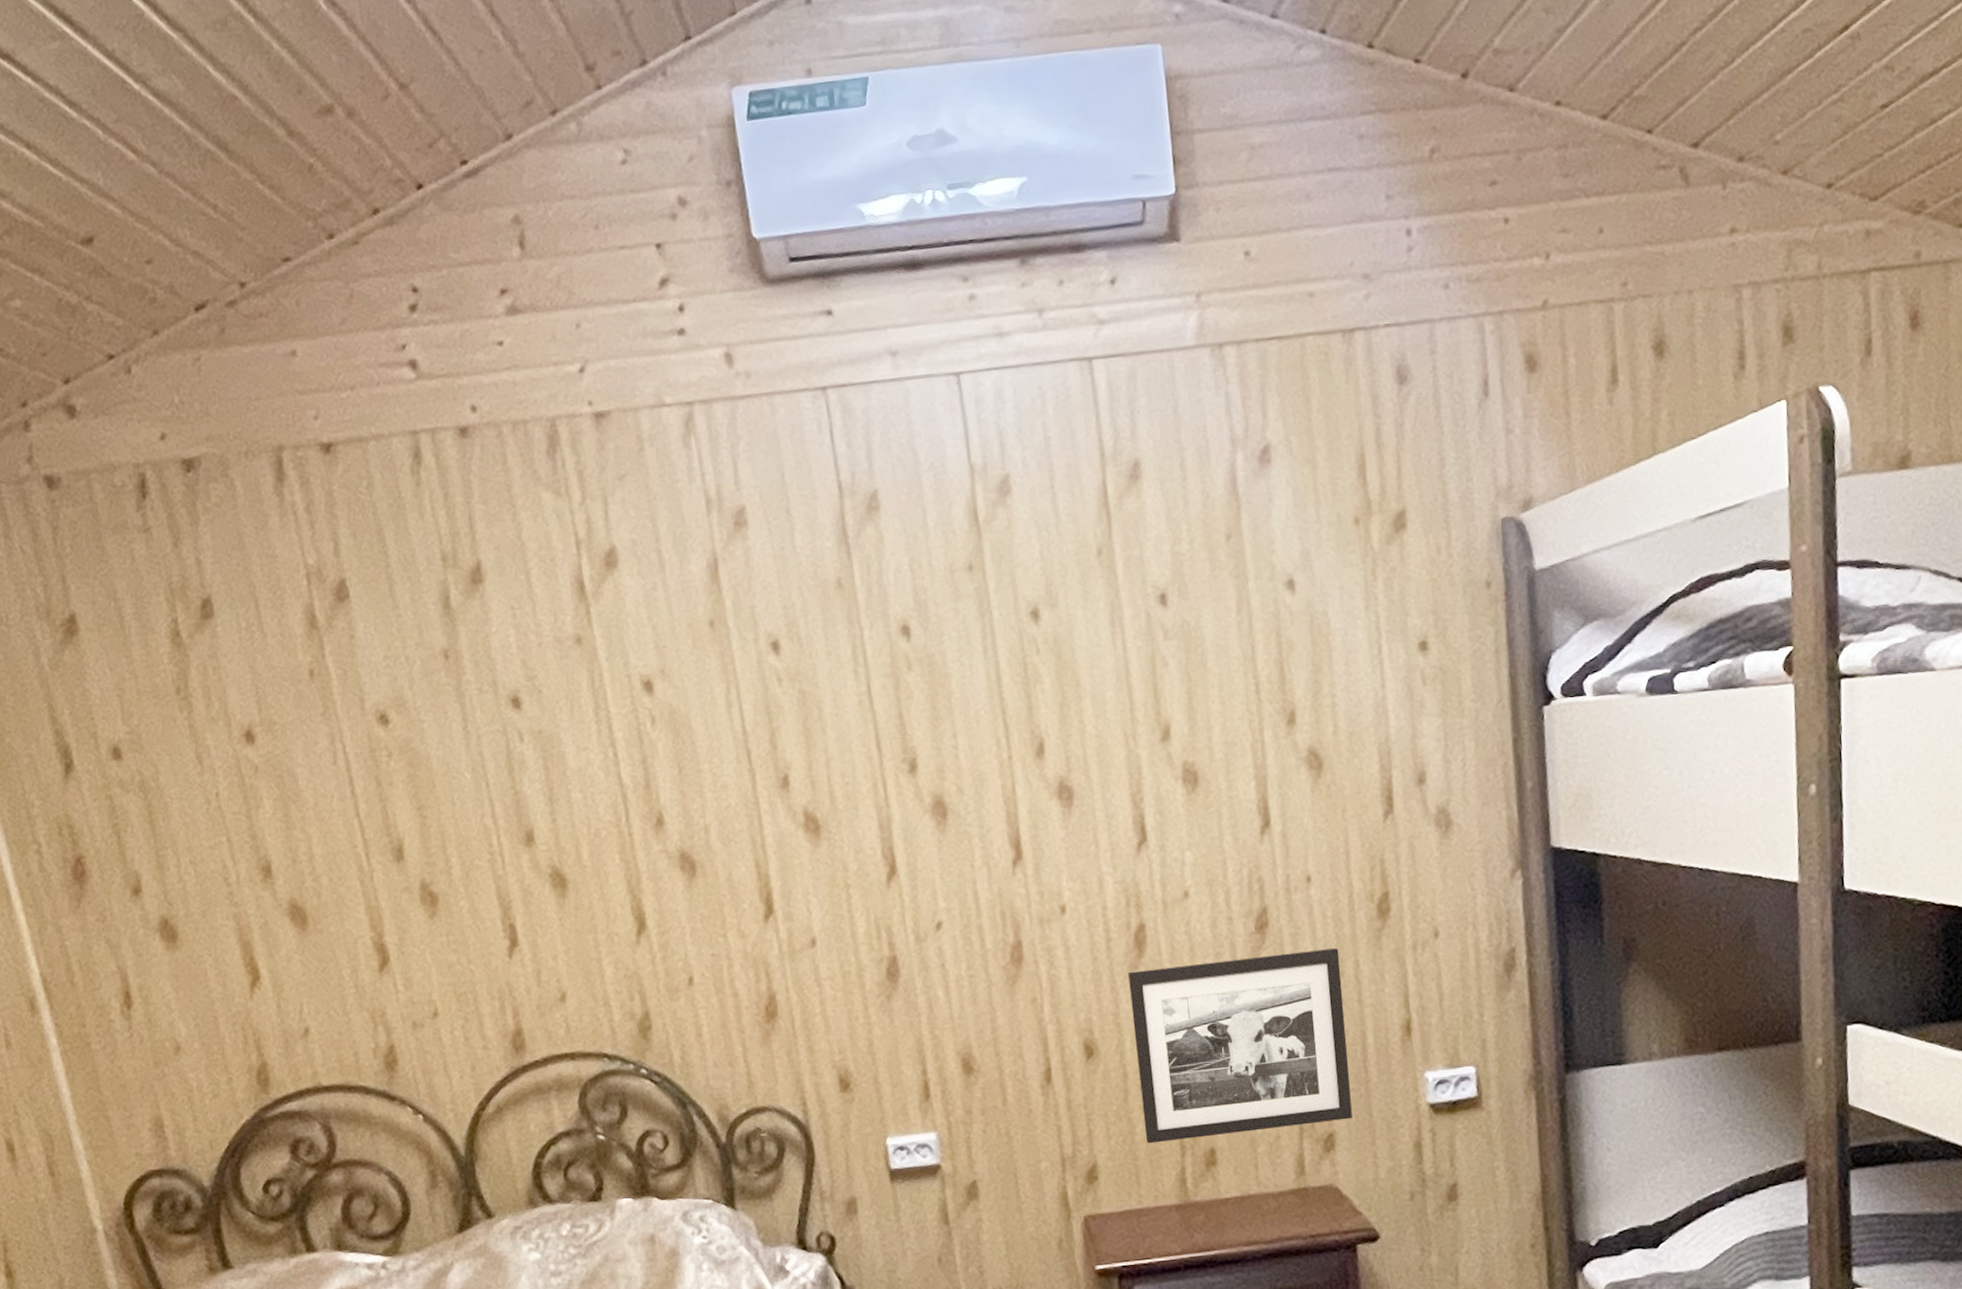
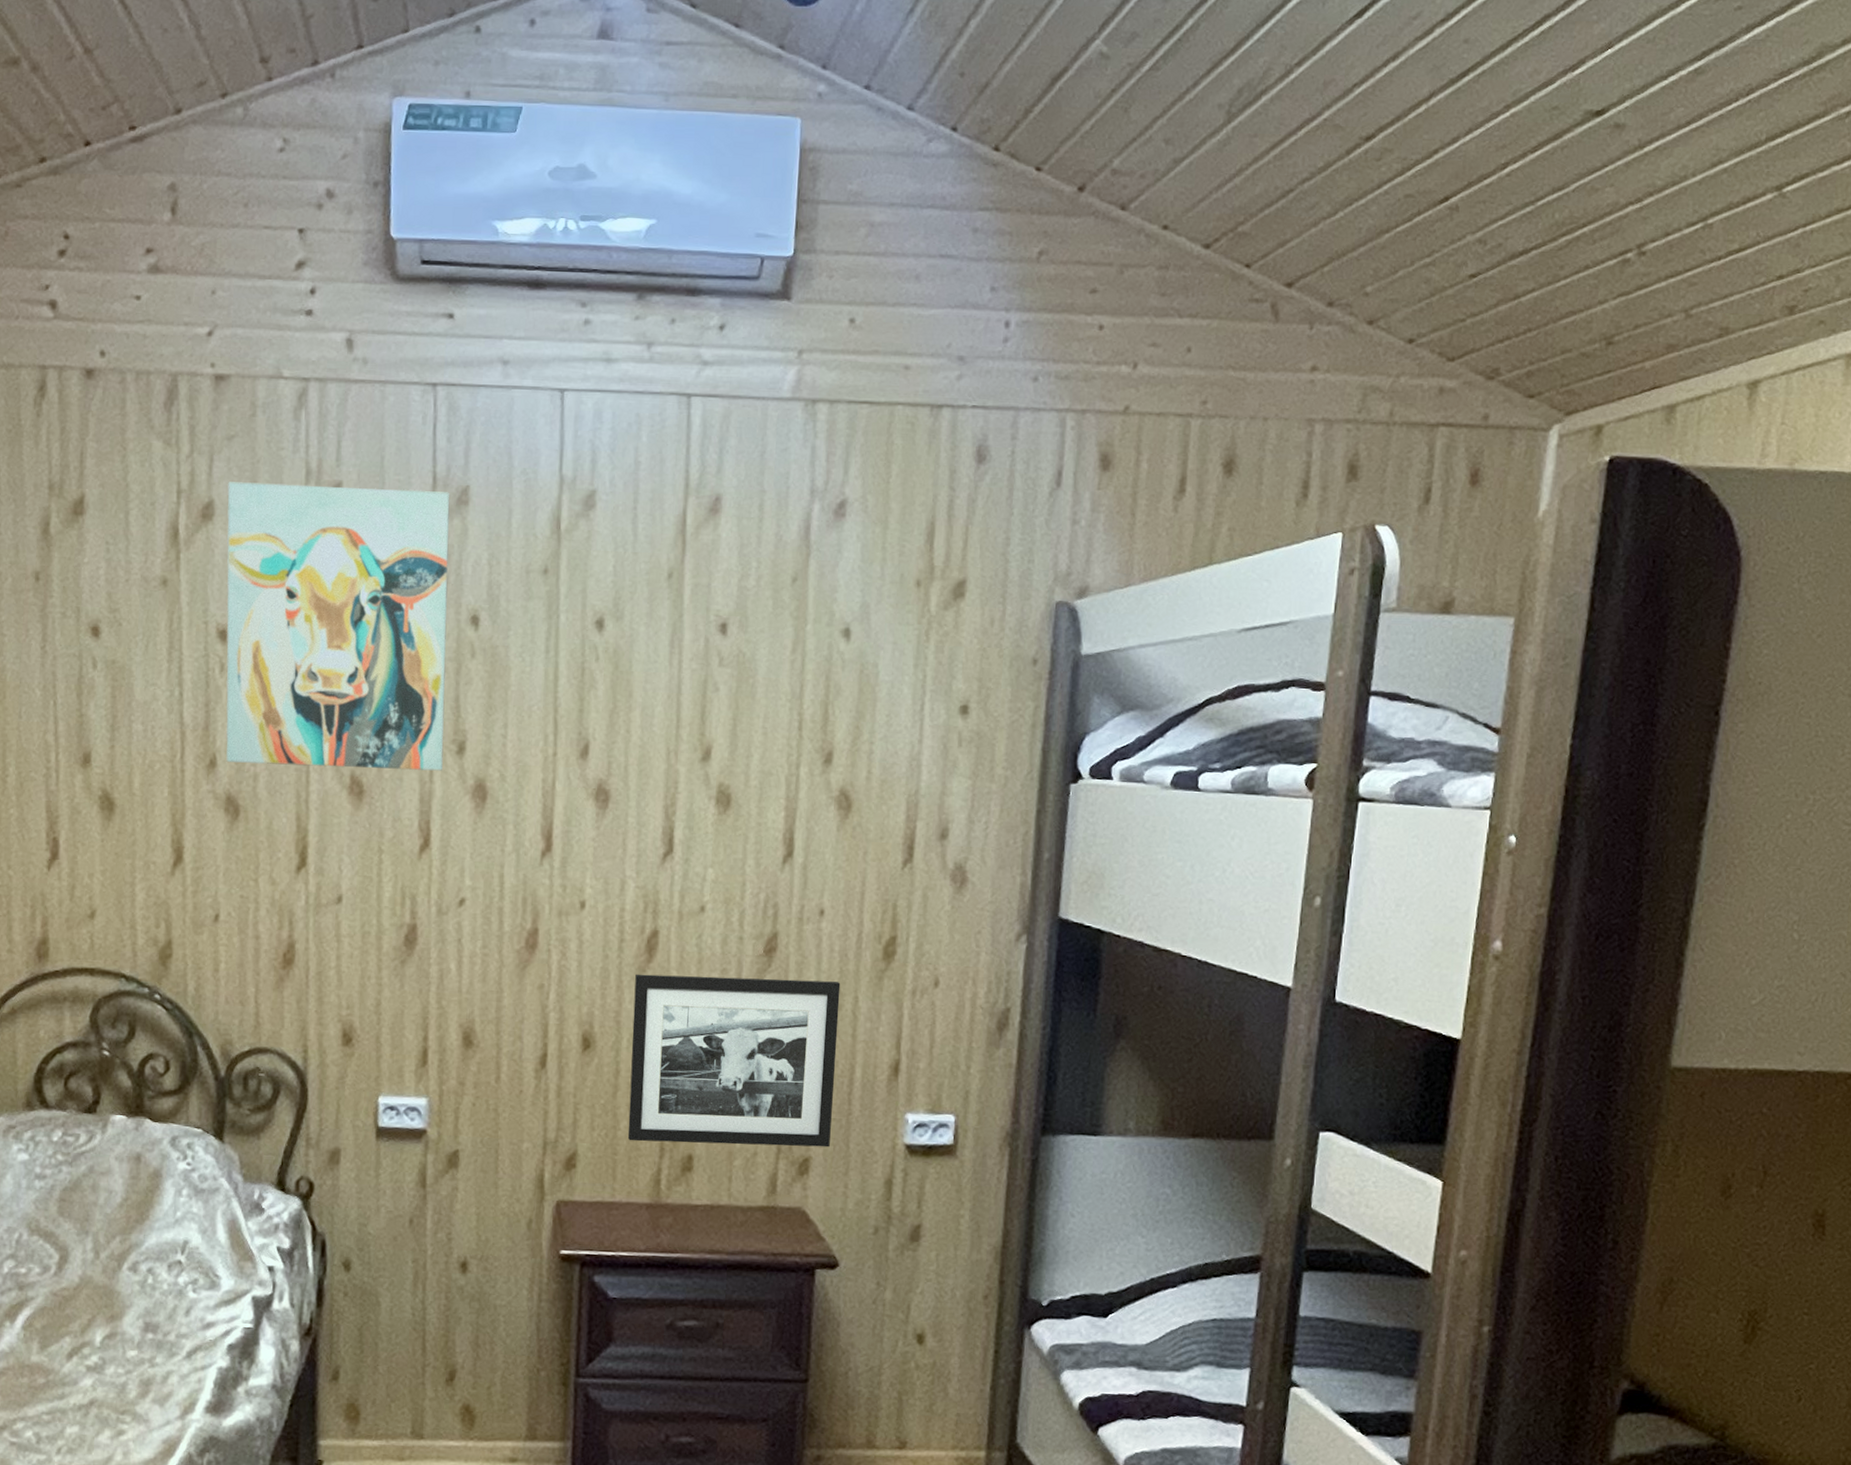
wall art: none [627,500,897,818] -> present [226,482,450,771]

